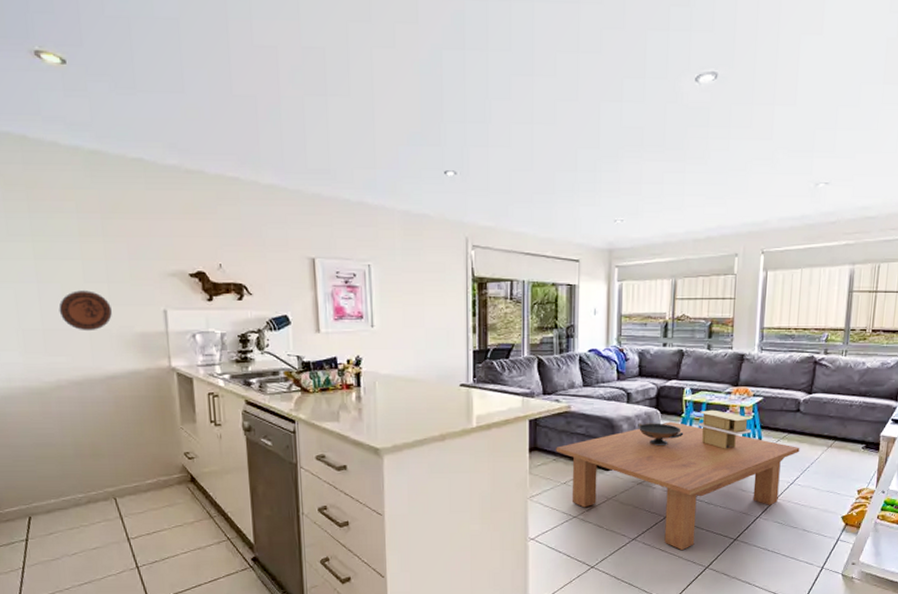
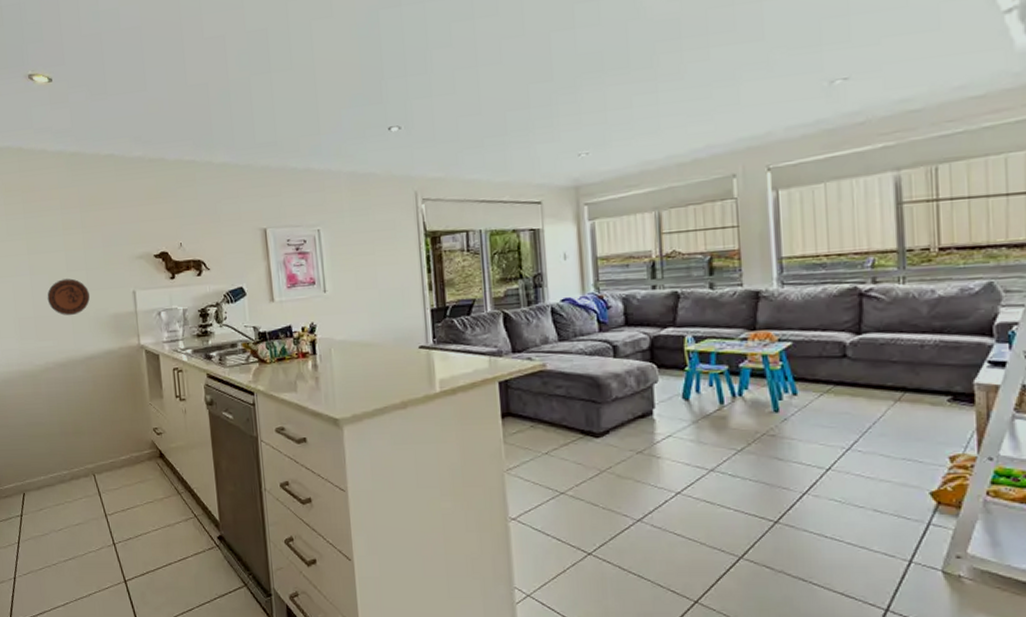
coffee table: present [556,421,800,551] -> none [532,376,854,536]
decorative bowl: present [638,423,684,446] -> none [630,379,690,407]
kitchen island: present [699,409,752,449] -> none [708,360,781,408]

